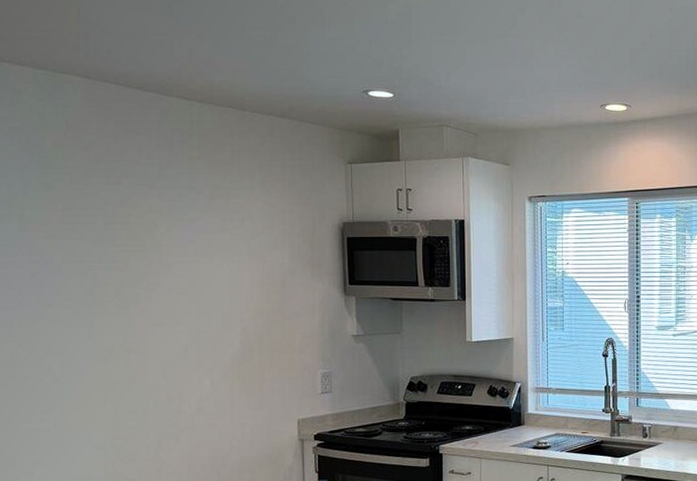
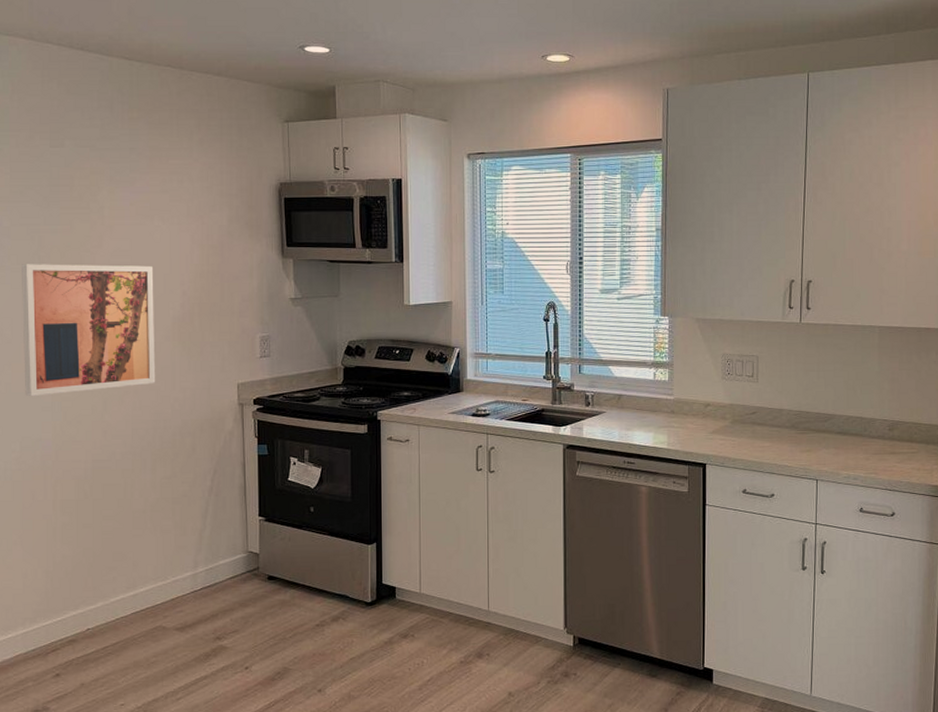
wall art: none [73,301,214,434] -> present [22,264,156,396]

